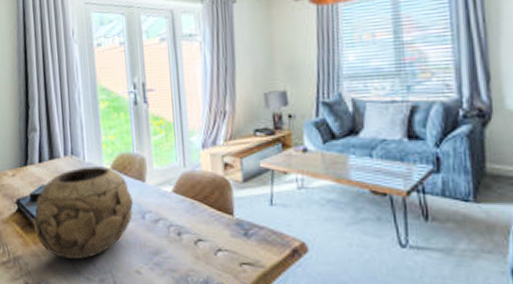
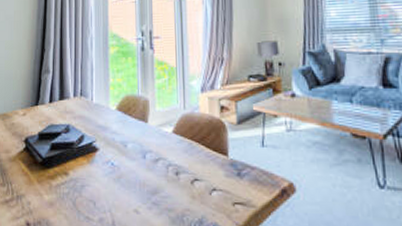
decorative bowl: present [32,166,133,260] -> none [39,107,135,199]

